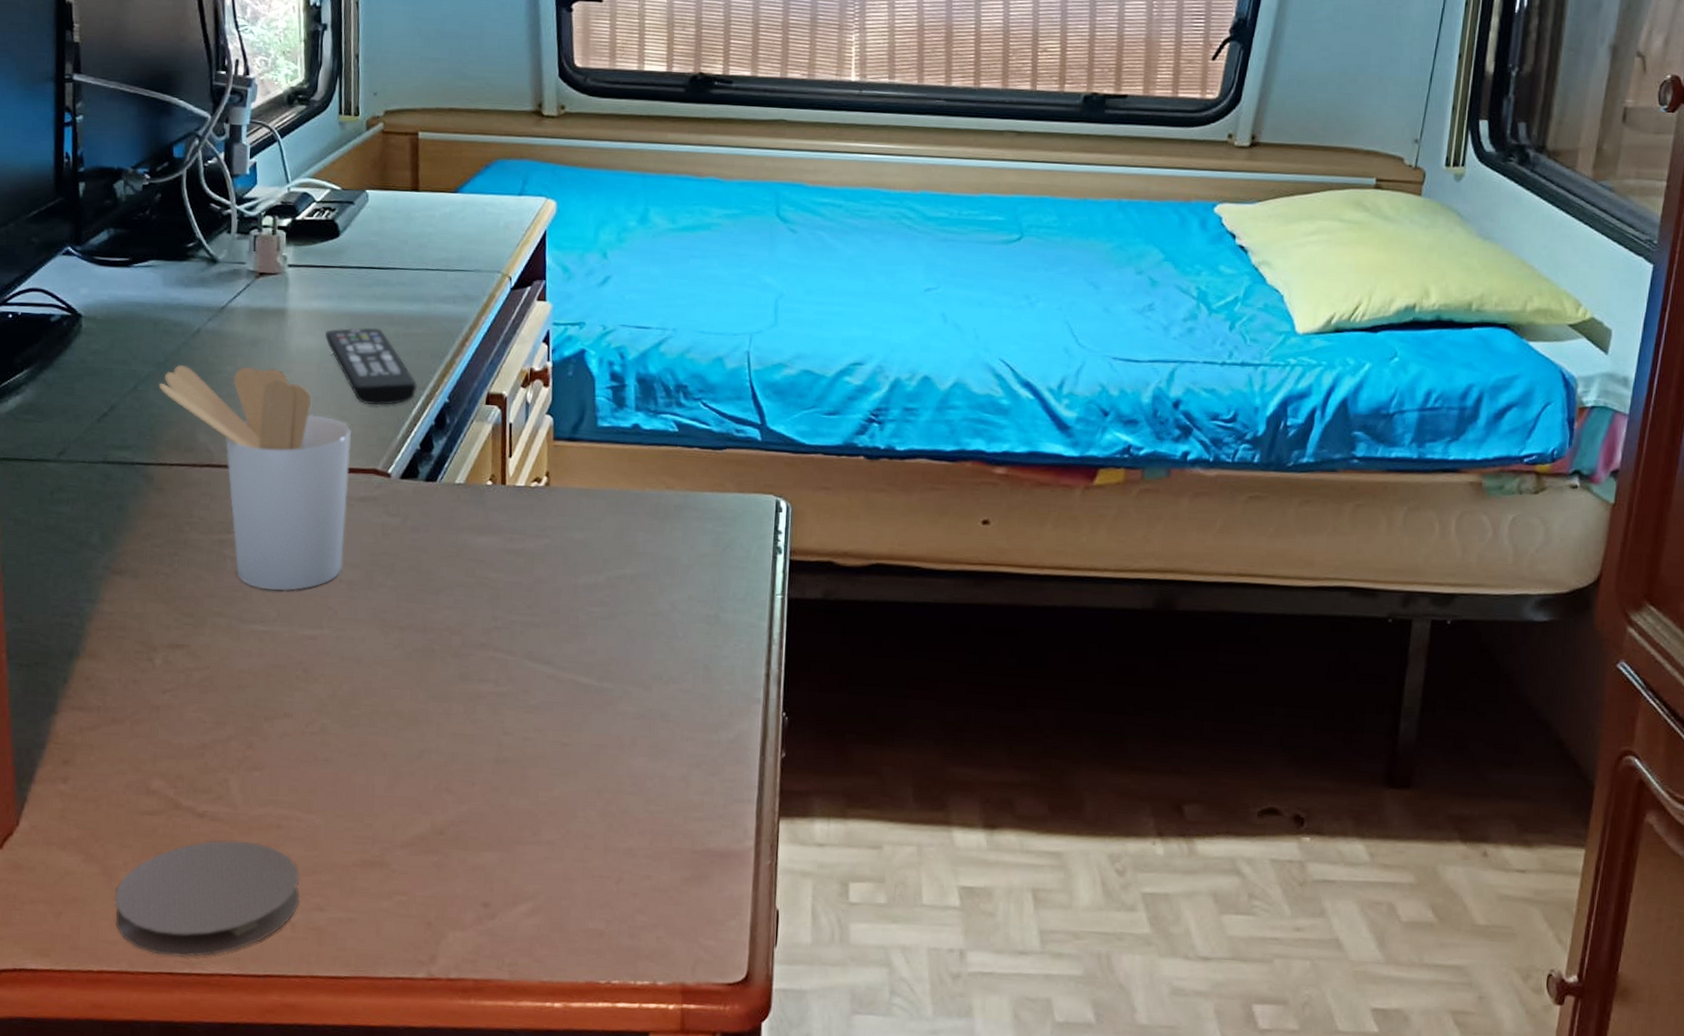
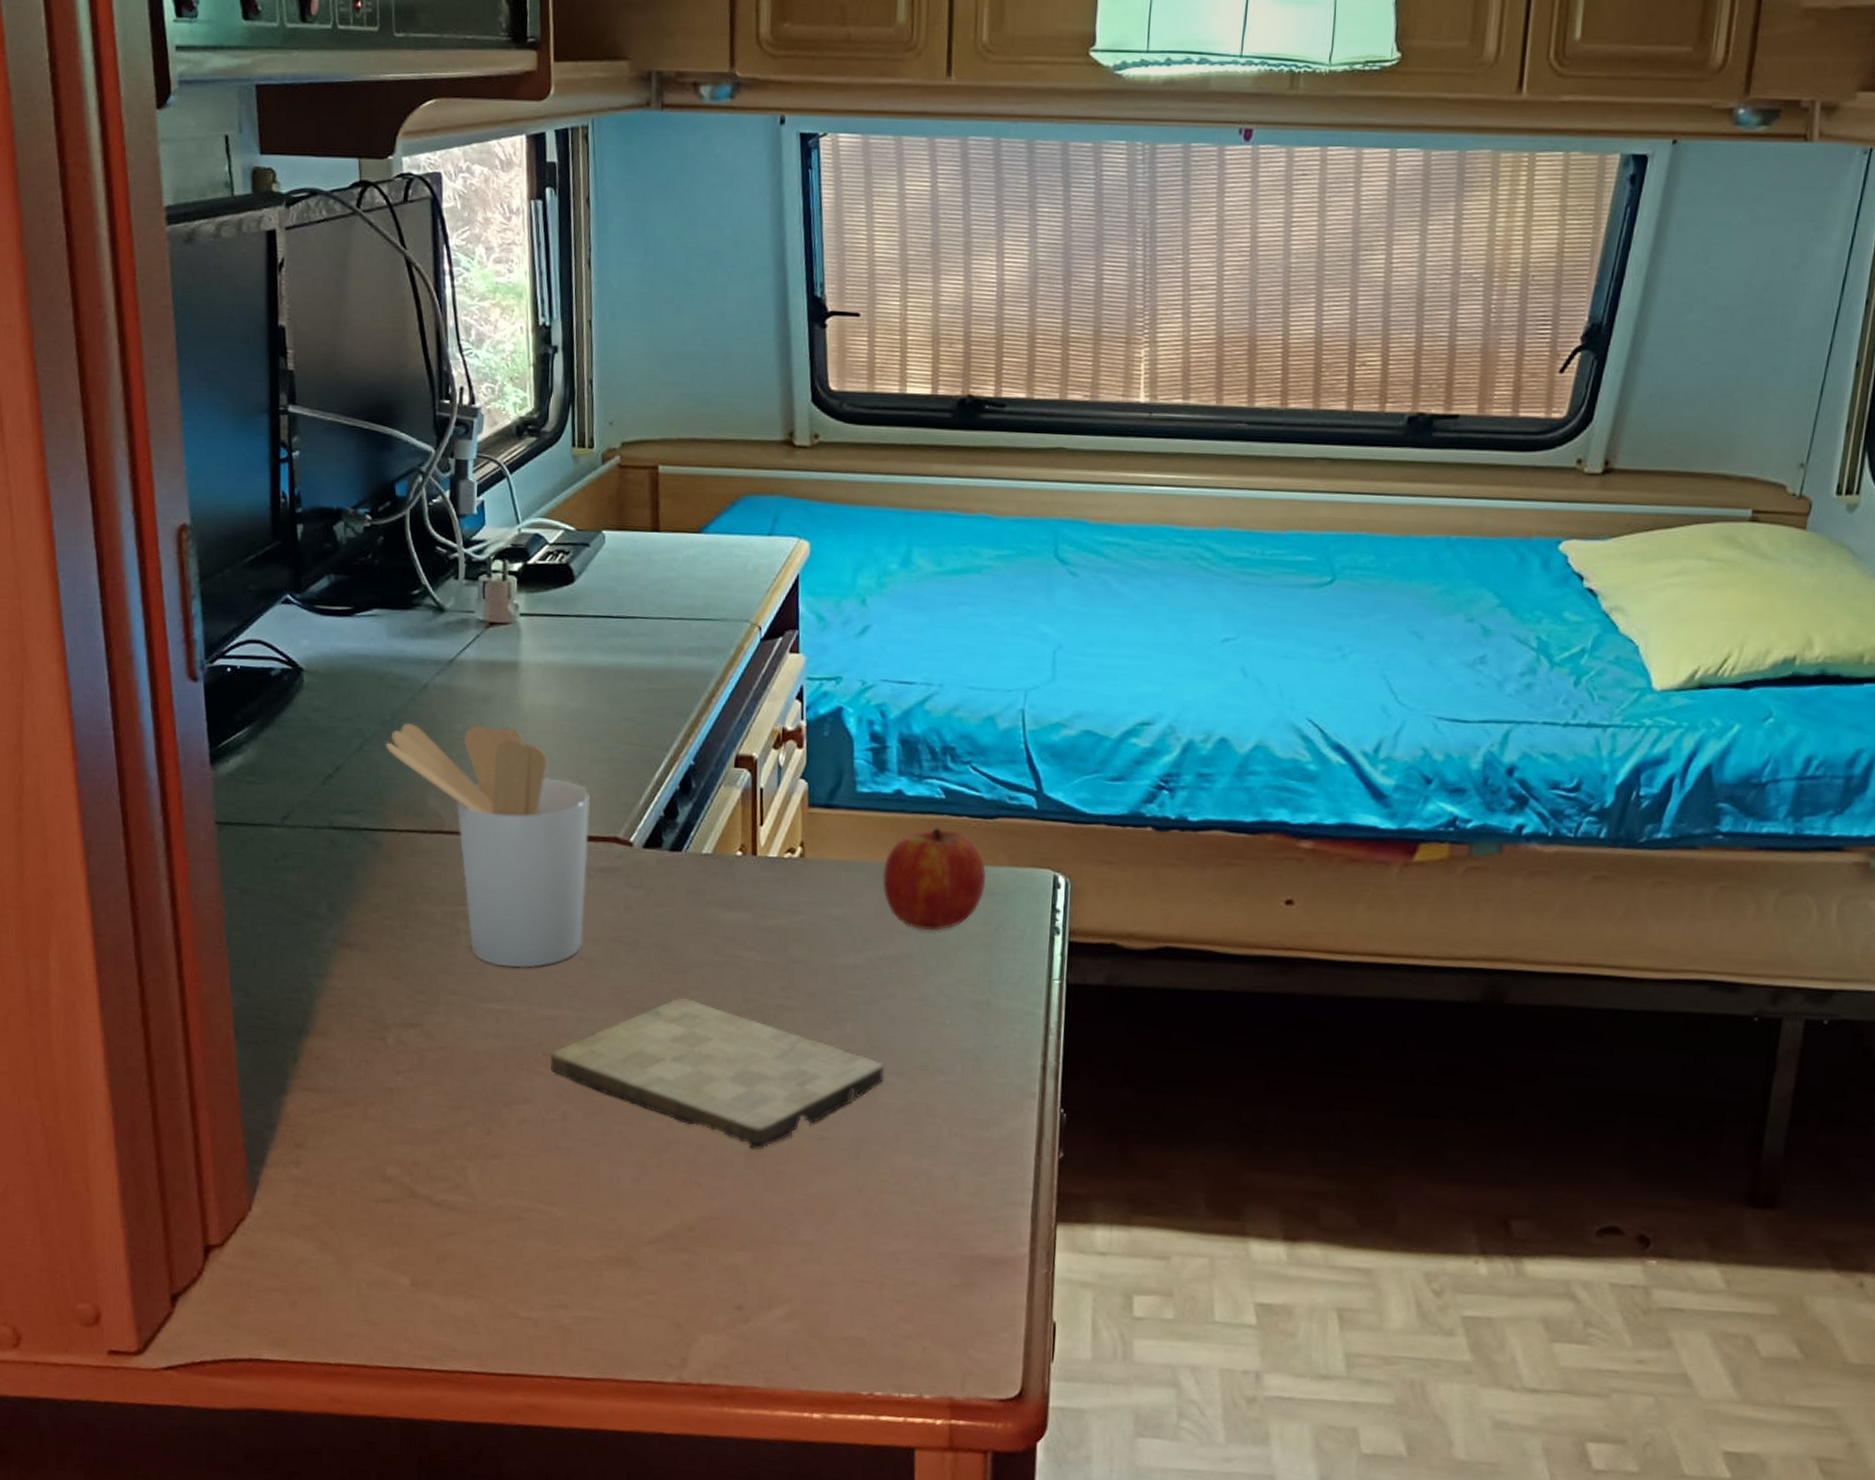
coaster: present [115,840,300,957] -> none [351,1231,543,1352]
cutting board: none [310,617,622,757] -> present [550,998,885,1150]
remote control: present [324,327,418,405] -> none [560,682,661,768]
fruit: none [620,458,715,552] -> present [882,828,986,931]

